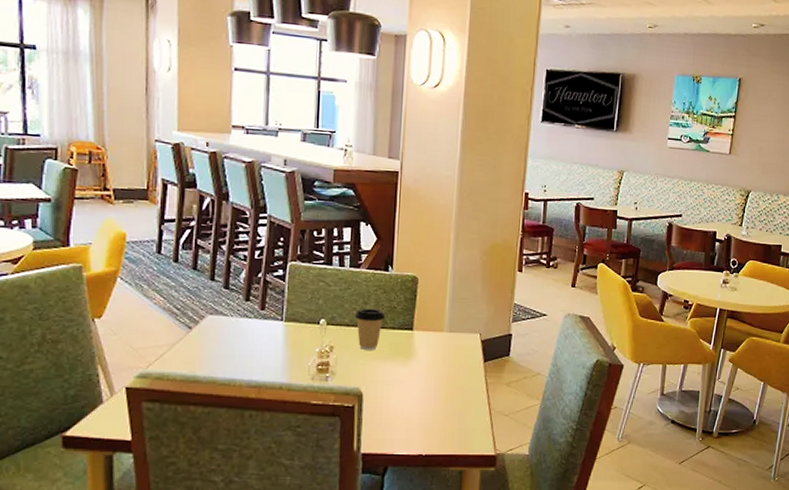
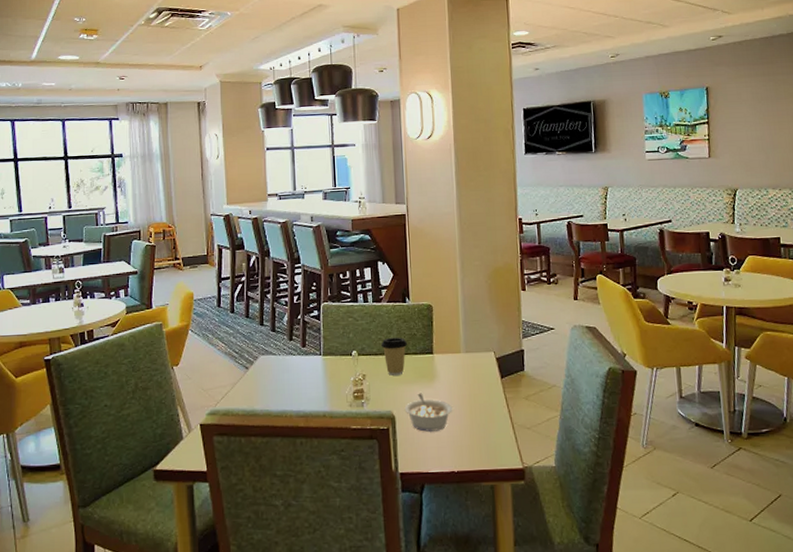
legume: none [374,371,429,412] -> present [404,393,453,432]

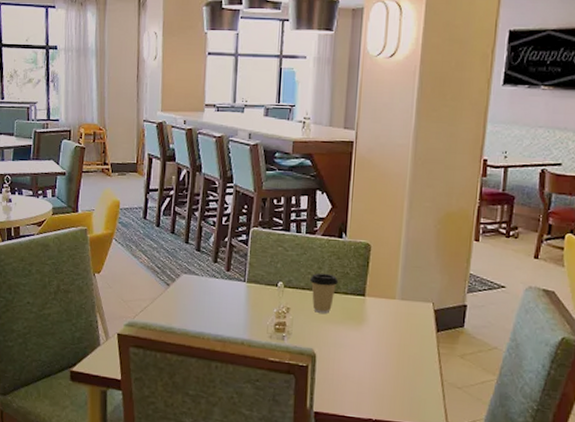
legume: present [404,393,453,432] -> none [327,334,379,376]

